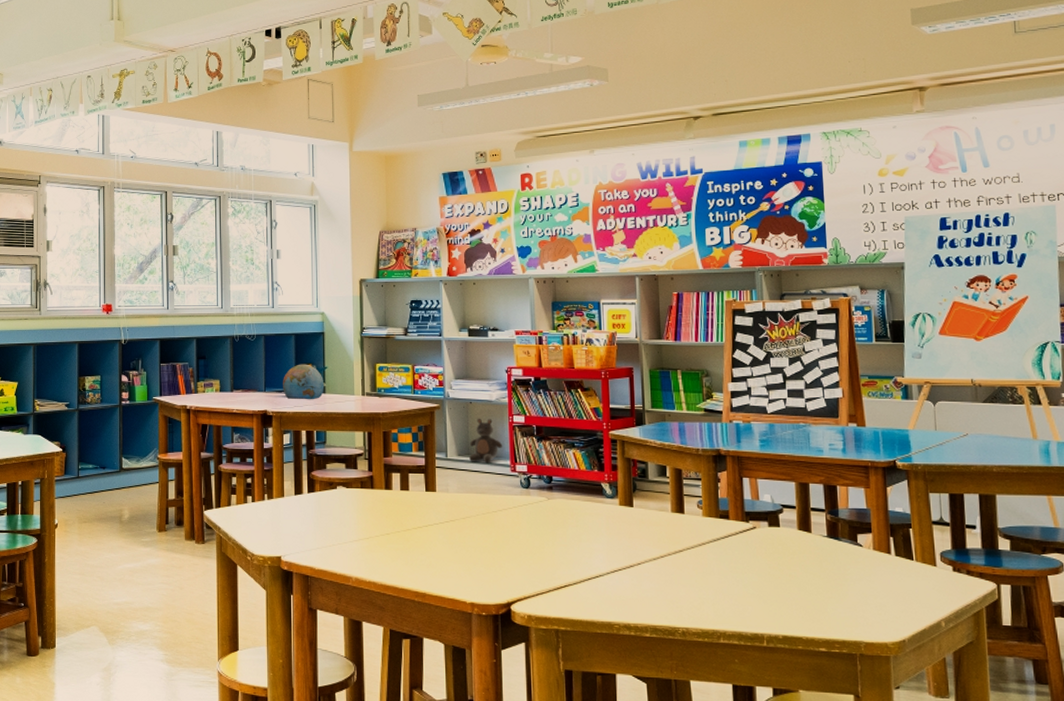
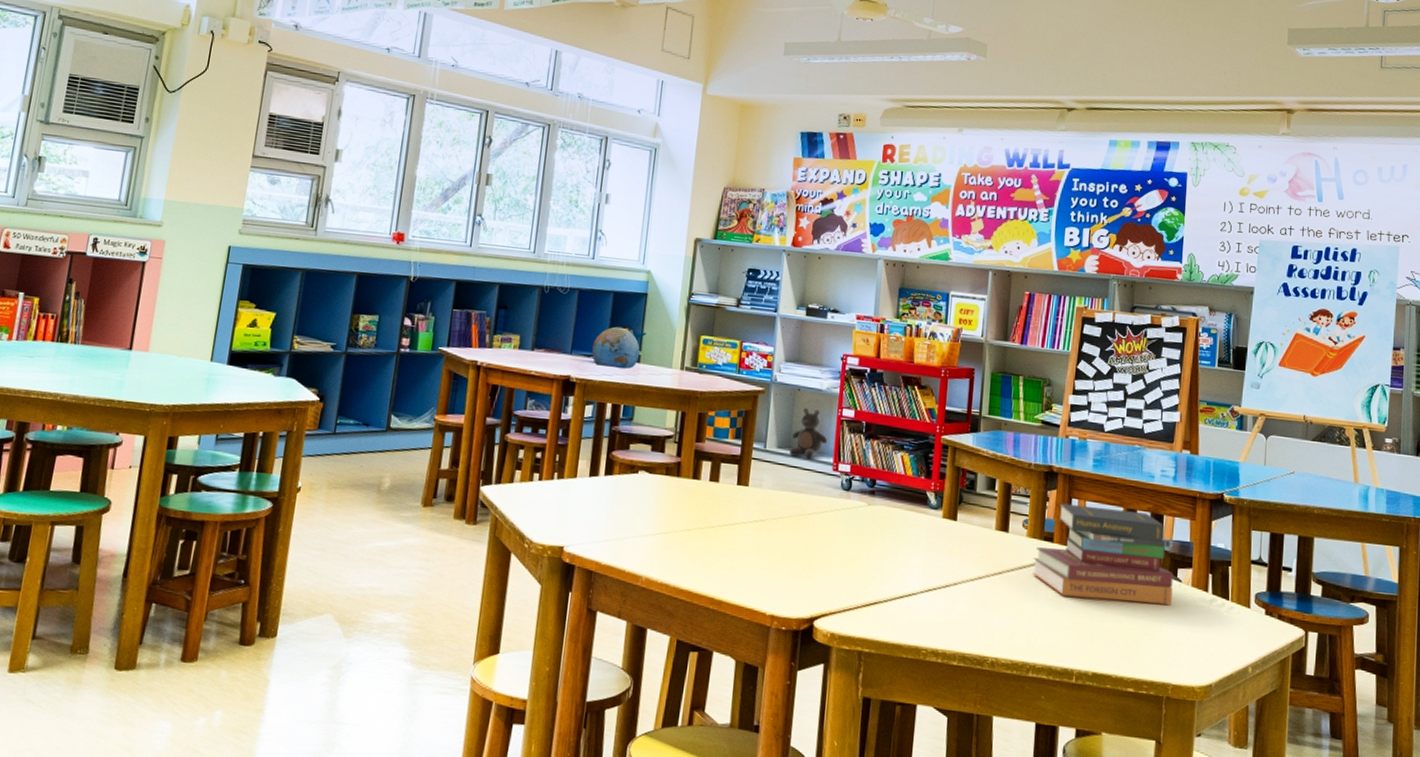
books: none [711,483,855,569] -> present [1032,503,1173,605]

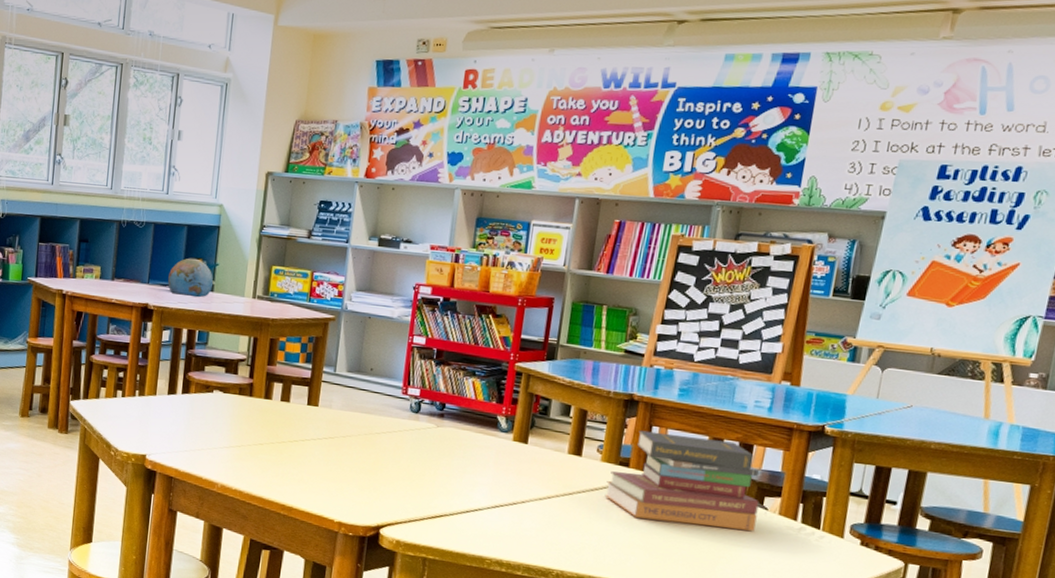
teddy bear: present [789,407,828,460] -> none [359,334,398,383]

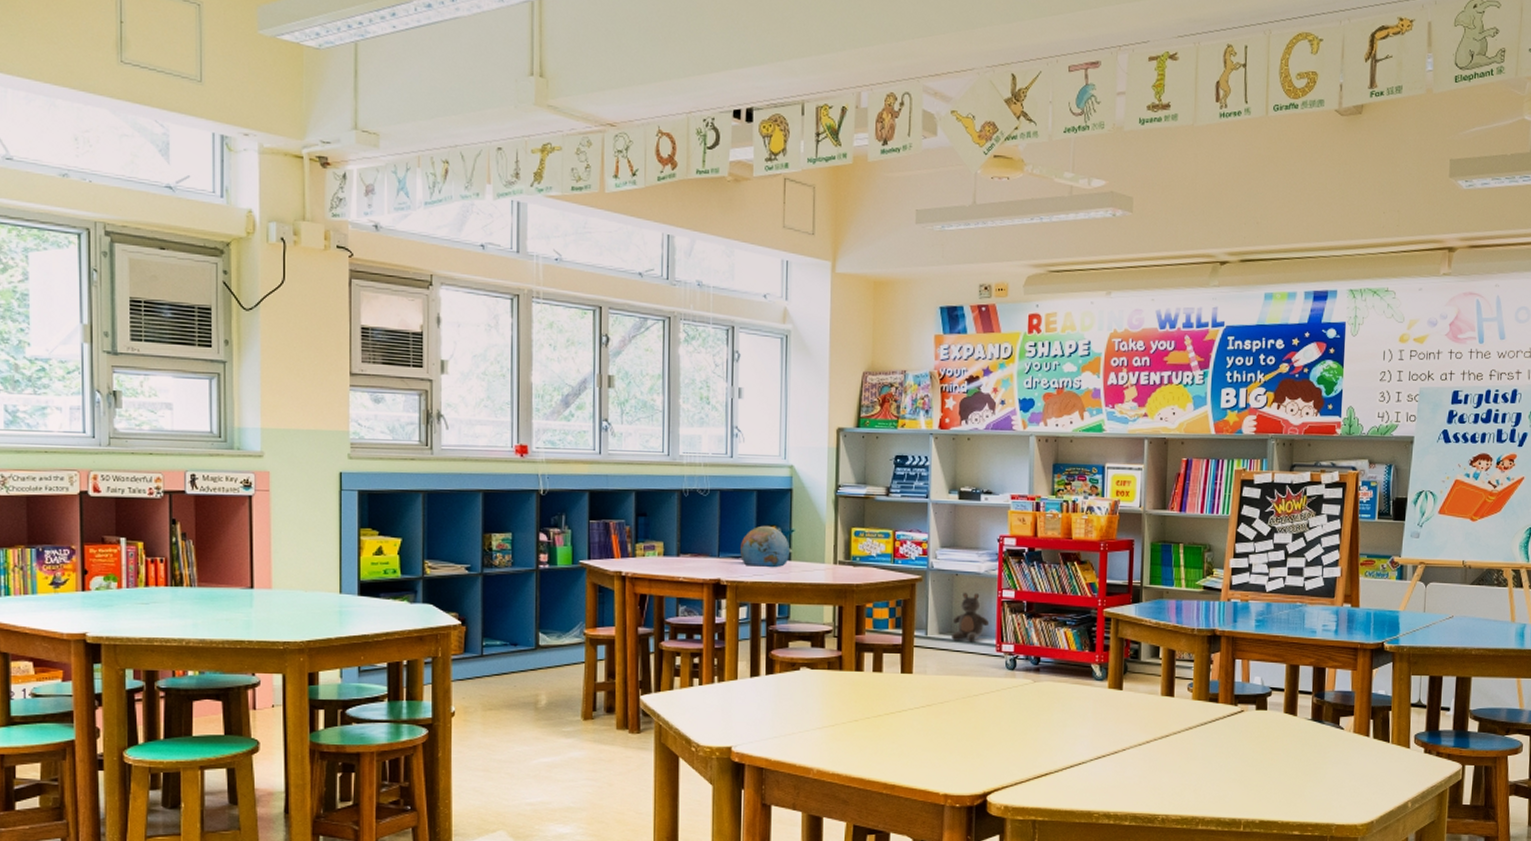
teddy bear: none [359,334,398,383] -> present [952,592,990,643]
books: present [604,430,759,531] -> none [1198,664,1336,752]

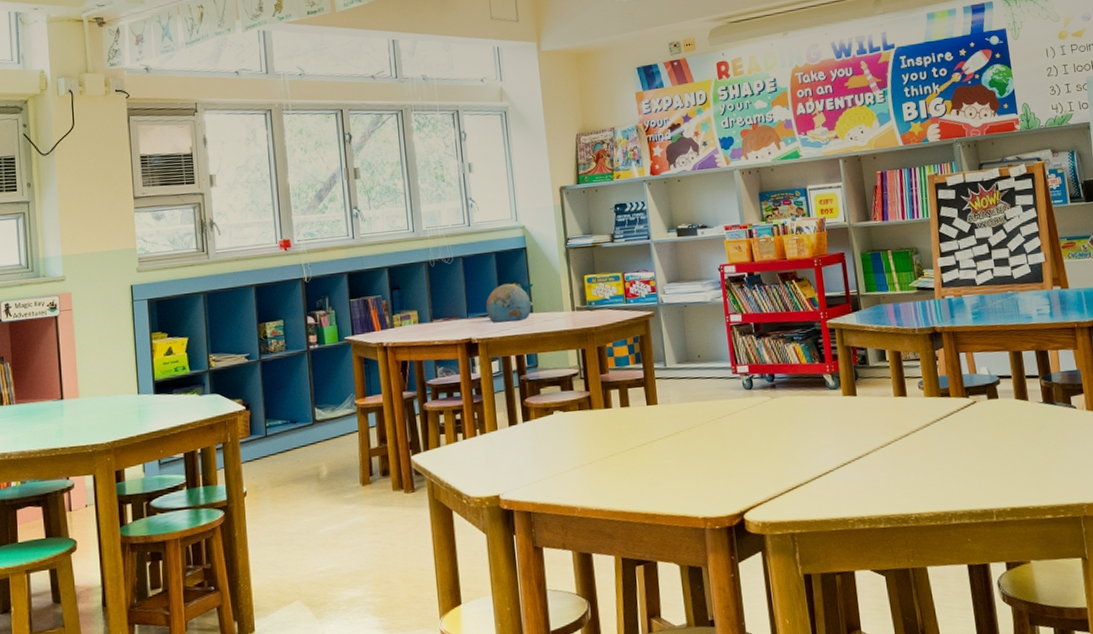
teddy bear: present [952,592,990,643] -> none [687,321,722,369]

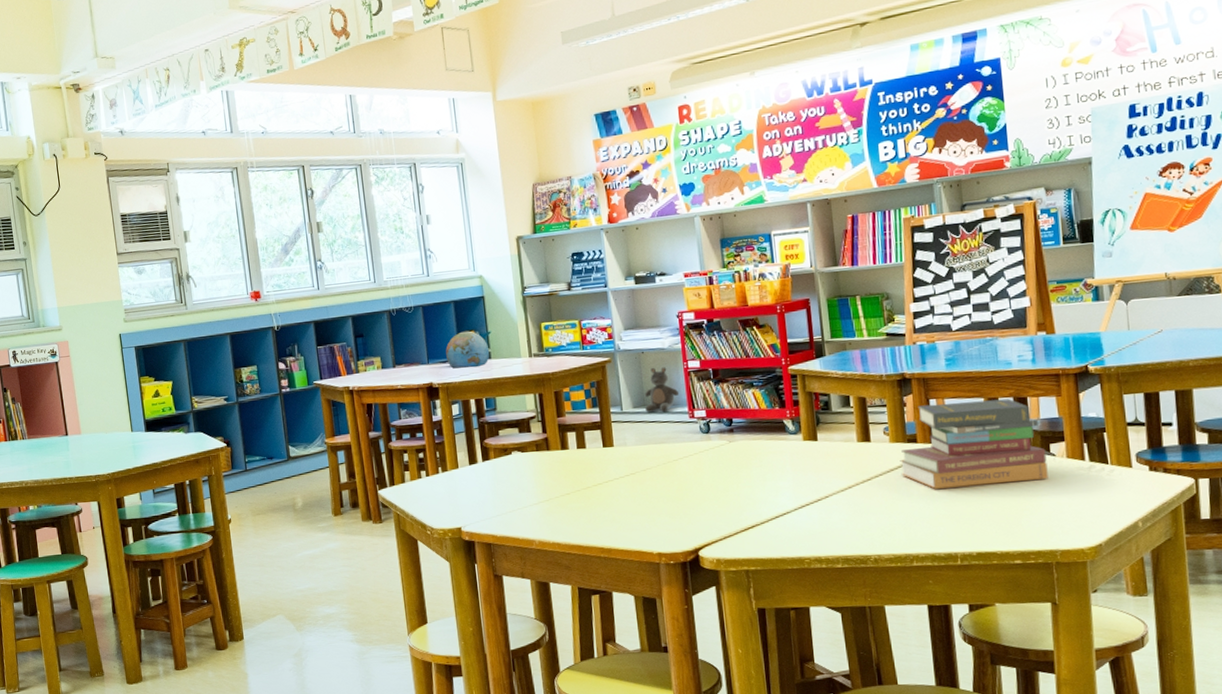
teddy bear: none [687,321,722,369] -> present [644,367,680,413]
books: none [934,352,1071,444] -> present [900,399,1048,489]

